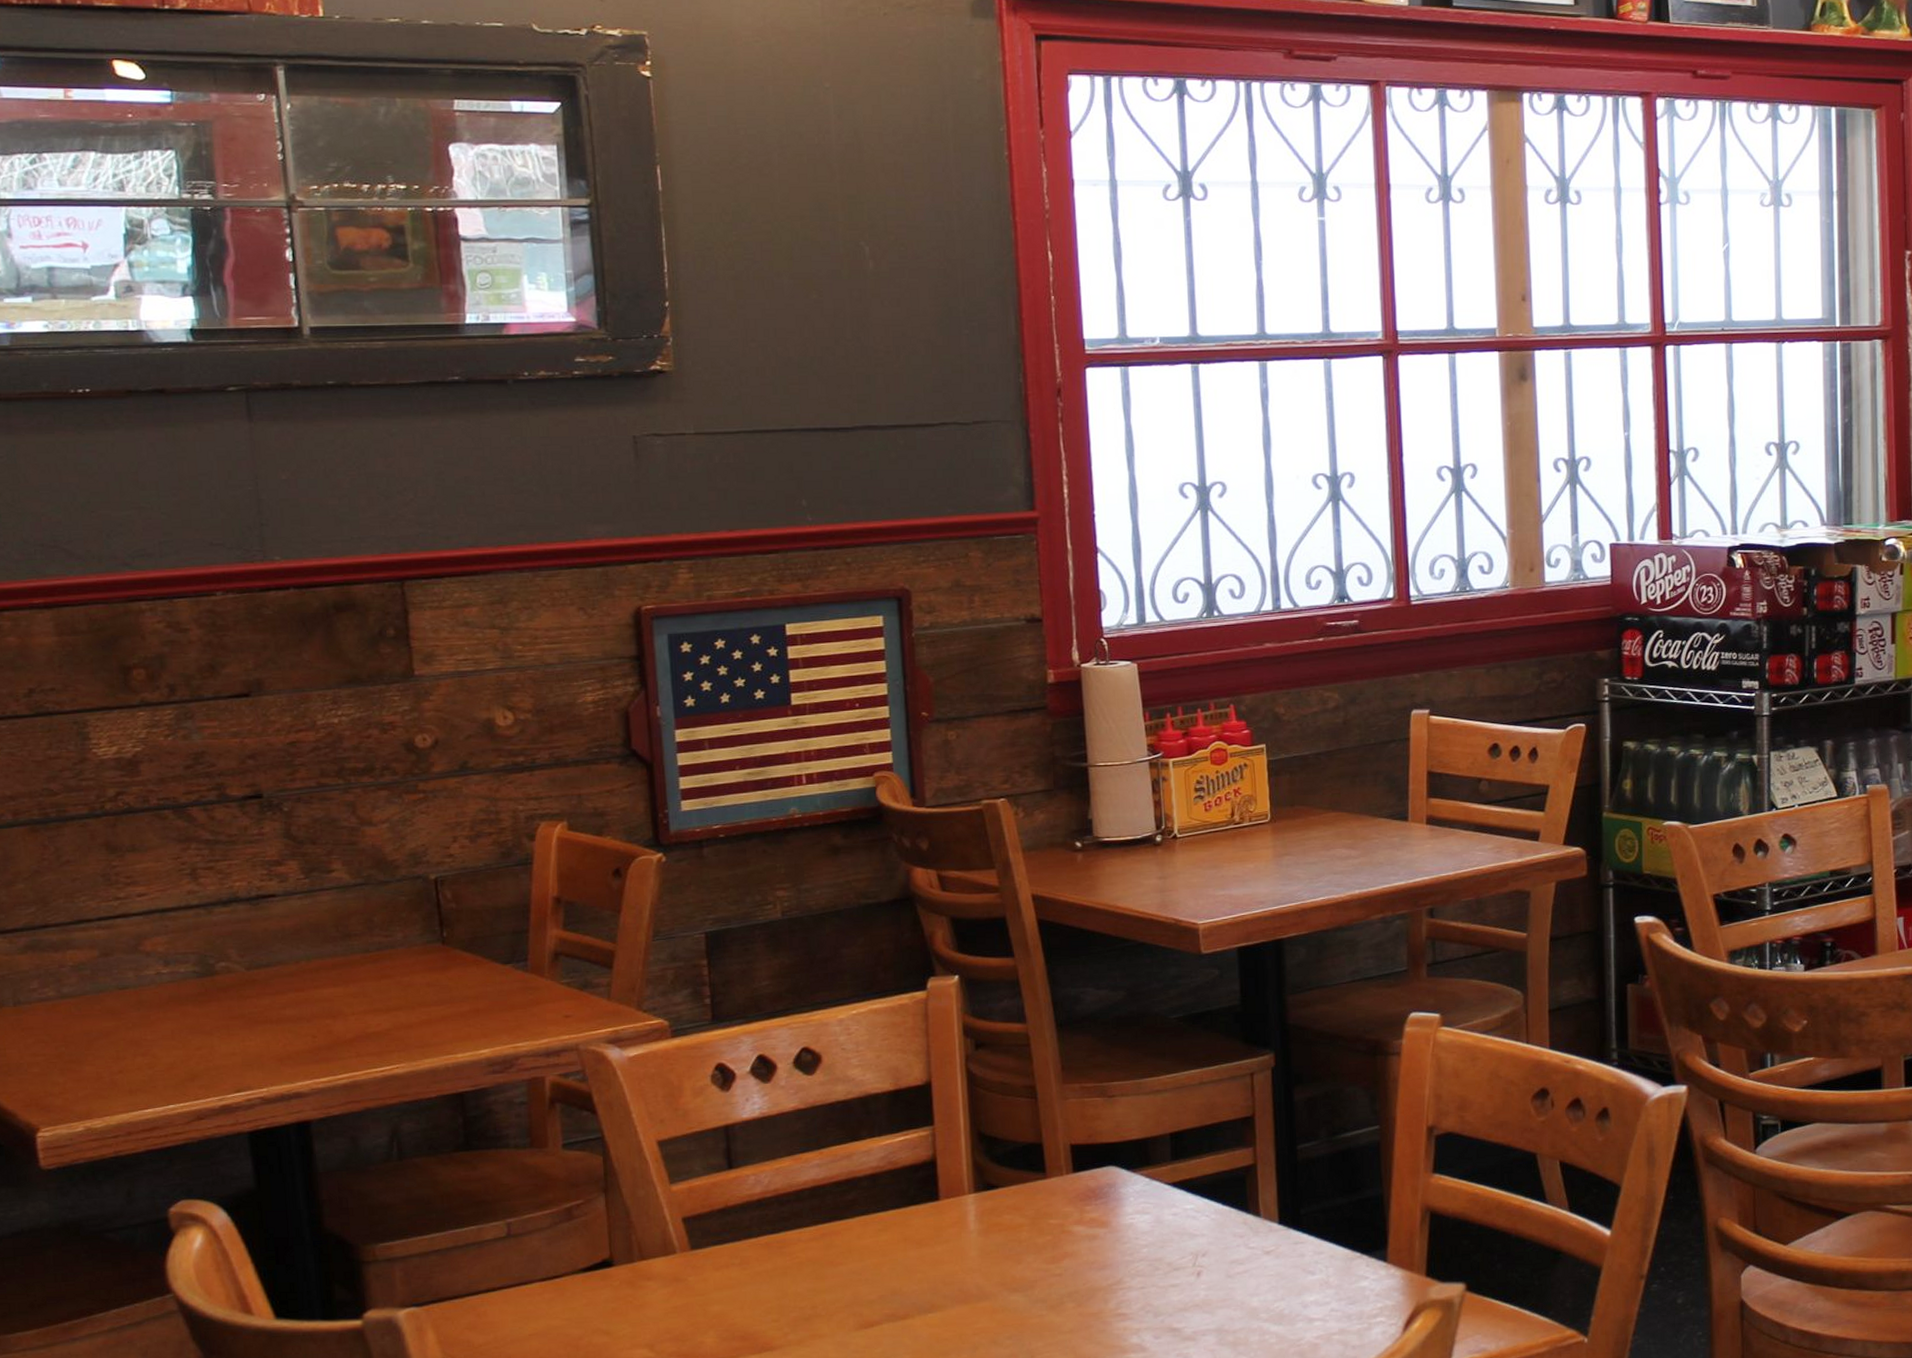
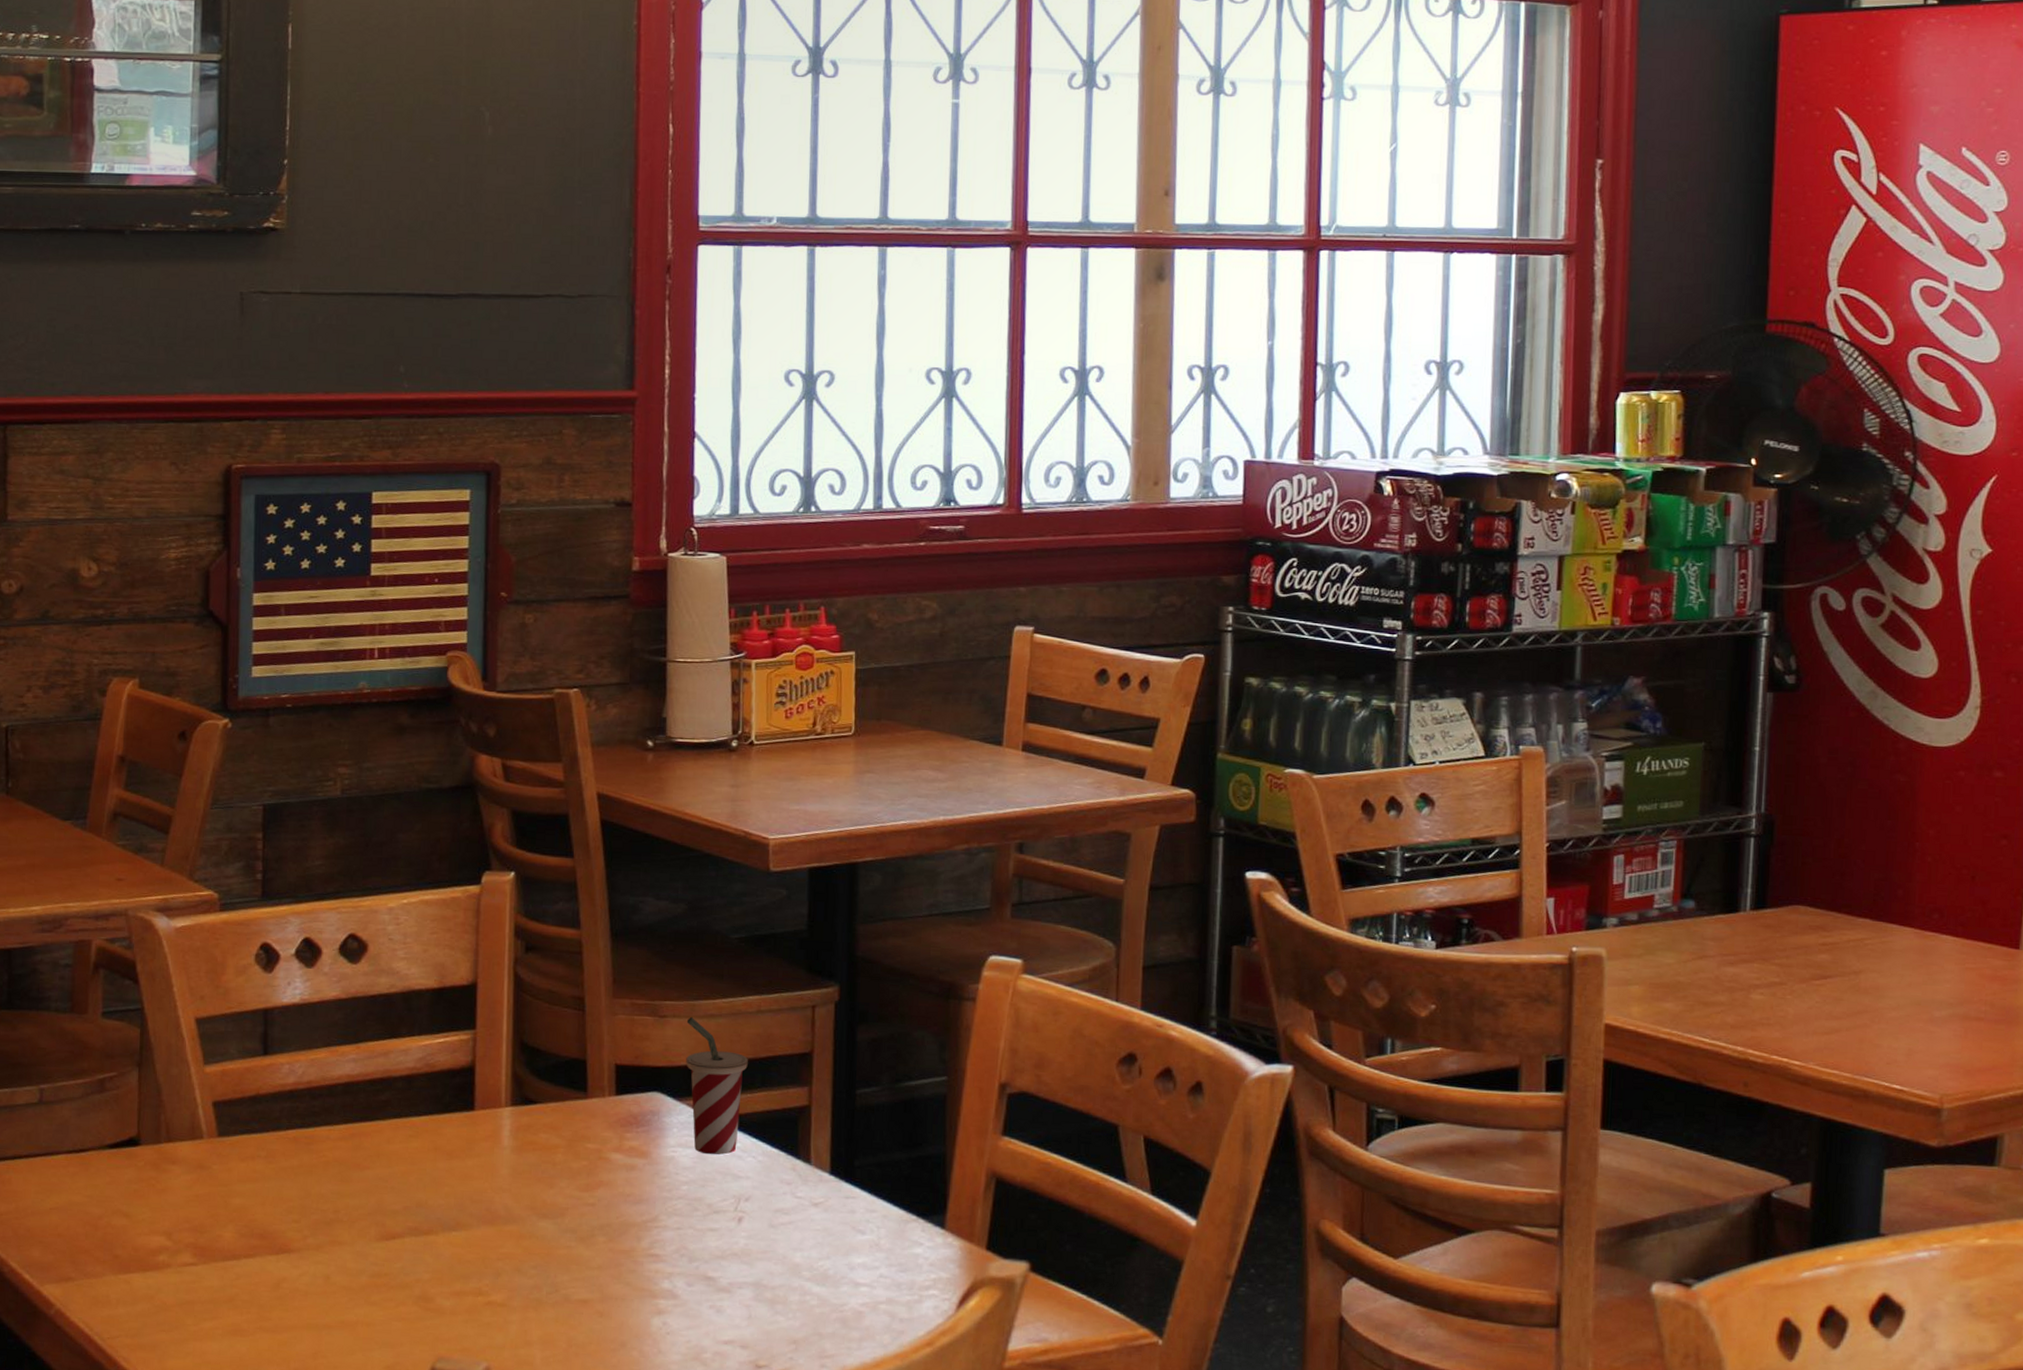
beverage cup: none [1134,1094,1195,1218] -> present [686,1016,748,1156]

